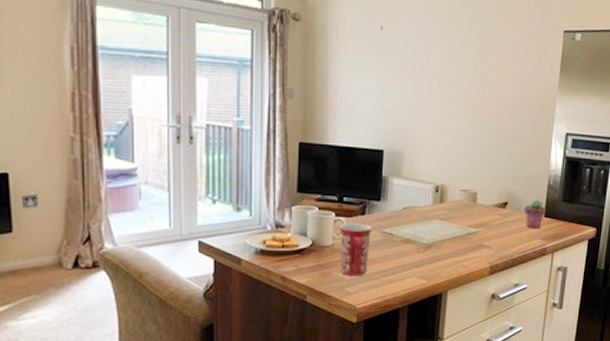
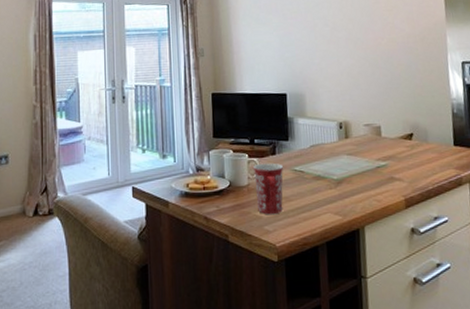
potted succulent: present [523,199,546,229] -> none [430,128,455,159]

